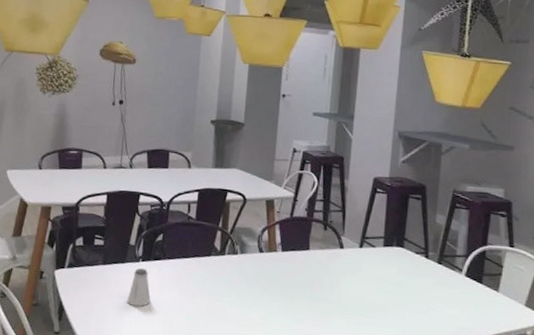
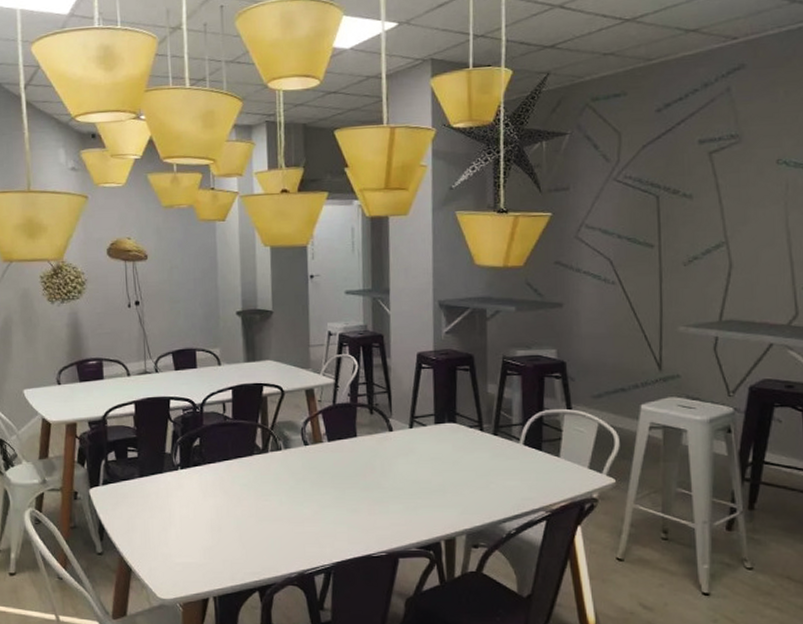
saltshaker: present [127,268,151,307] -> none [170,477,195,516]

